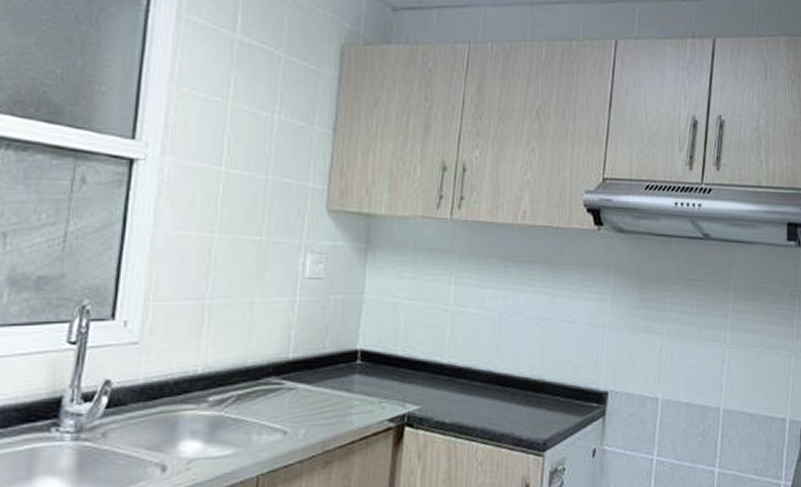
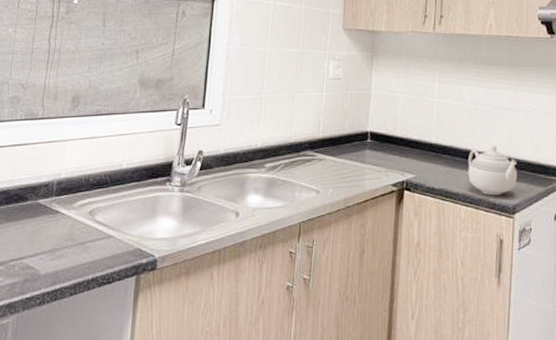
teapot: none [489,365,551,429] -> present [468,145,518,196]

